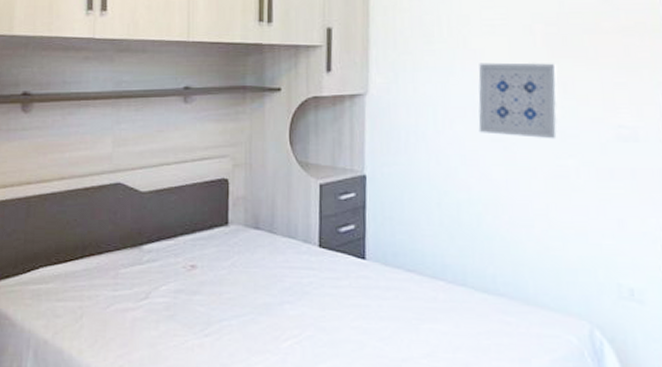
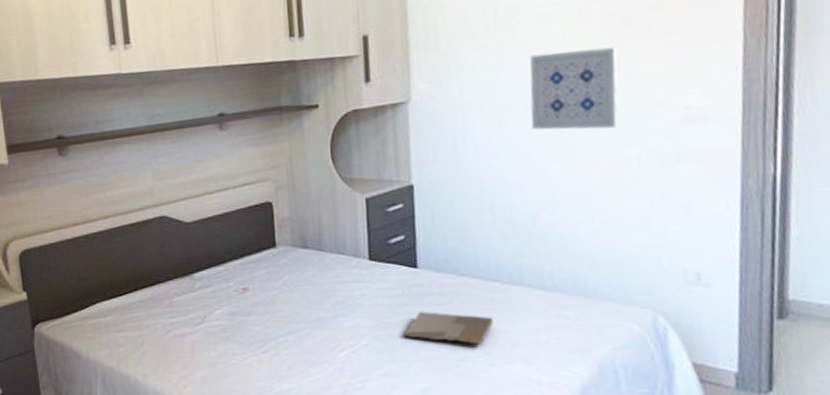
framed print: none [347,306,438,345] -> present [403,312,494,345]

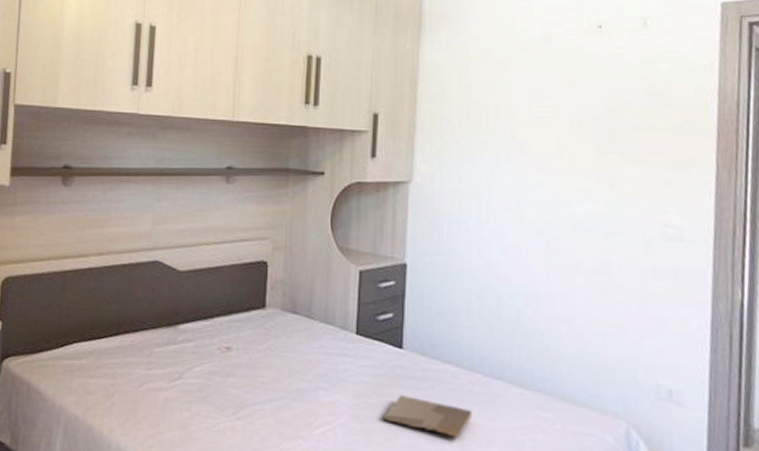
wall art: present [530,46,619,130] -> none [522,155,605,236]

